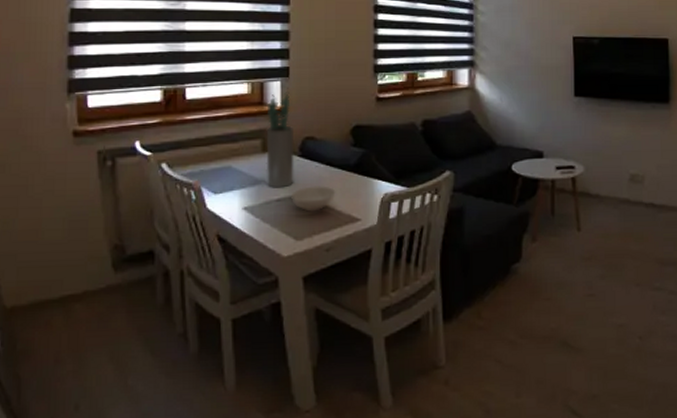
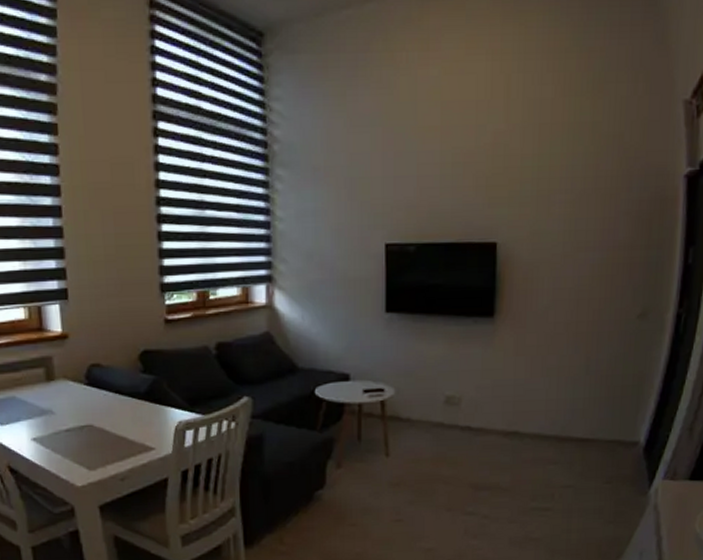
vase: present [266,88,295,190] -> none [46,311,83,420]
bowl: present [291,186,336,212] -> none [81,415,127,441]

